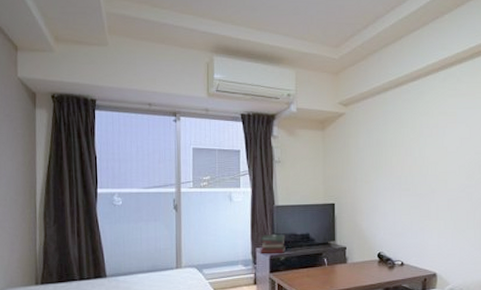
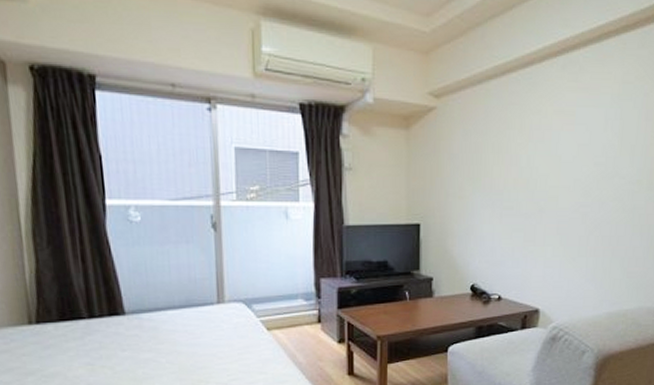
books: present [260,233,286,253] -> none [325,260,357,285]

